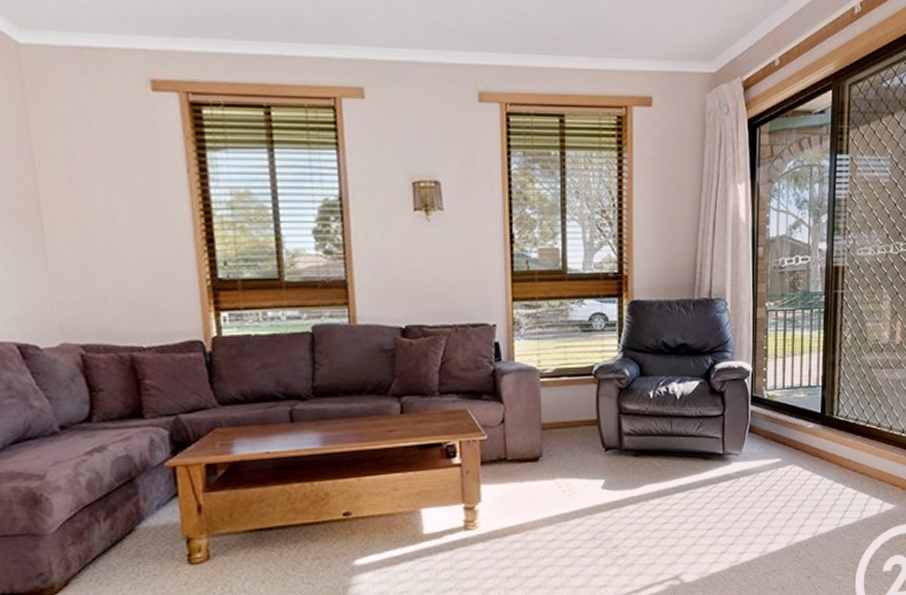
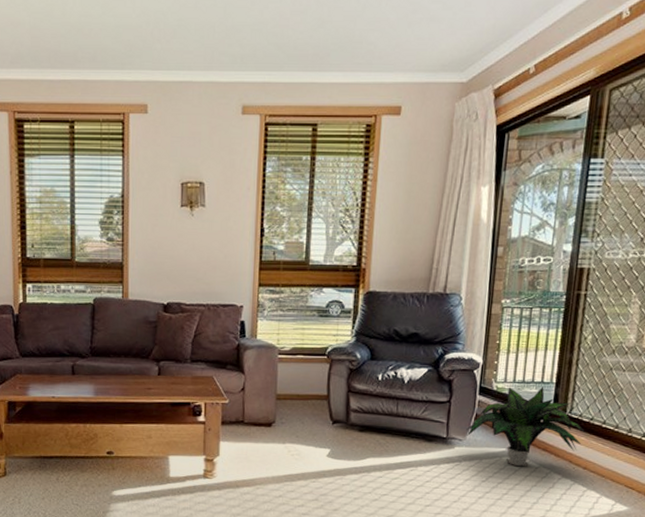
potted plant: none [742,391,854,476] -> present [466,387,587,467]

